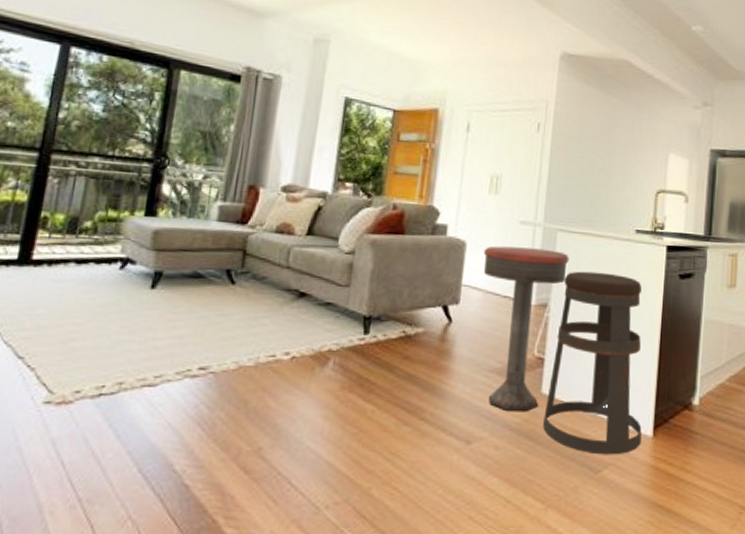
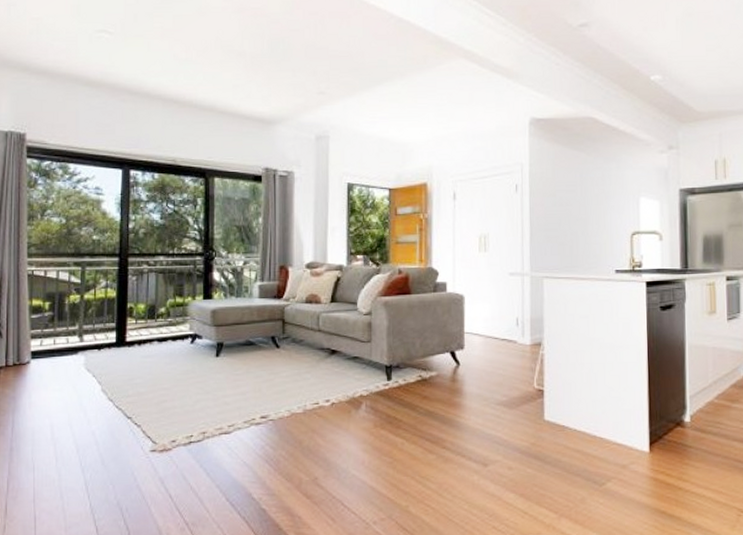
bar stool: present [483,246,569,412] -> none [480,295,557,438]
bar stool: present [543,271,642,455] -> none [549,311,639,470]

